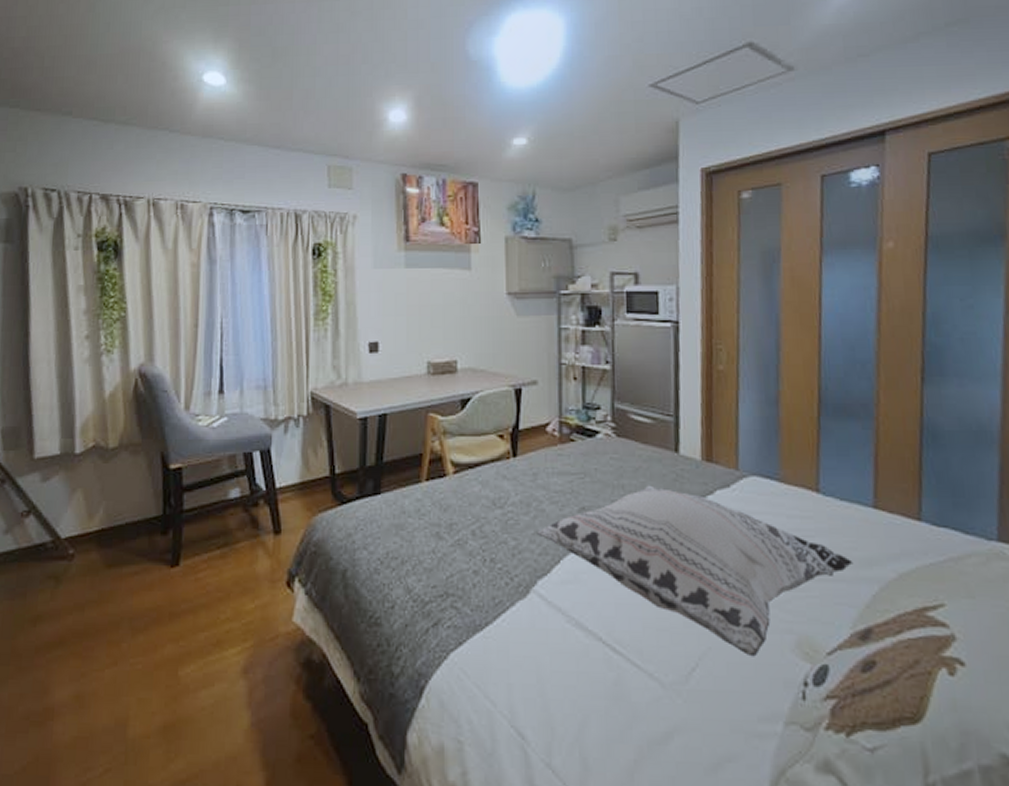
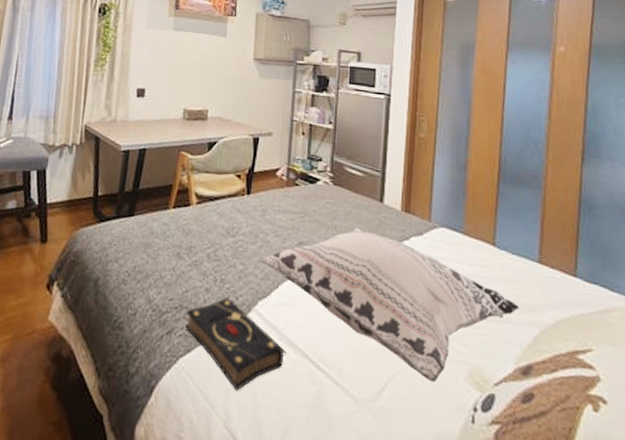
book: none [453,579,573,683] -> present [185,297,284,390]

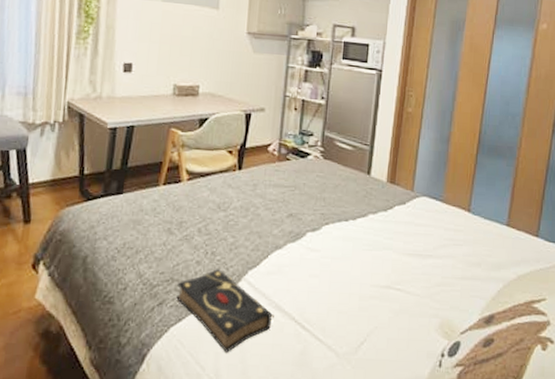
decorative pillow: present [260,227,520,383] -> none [250,199,488,335]

